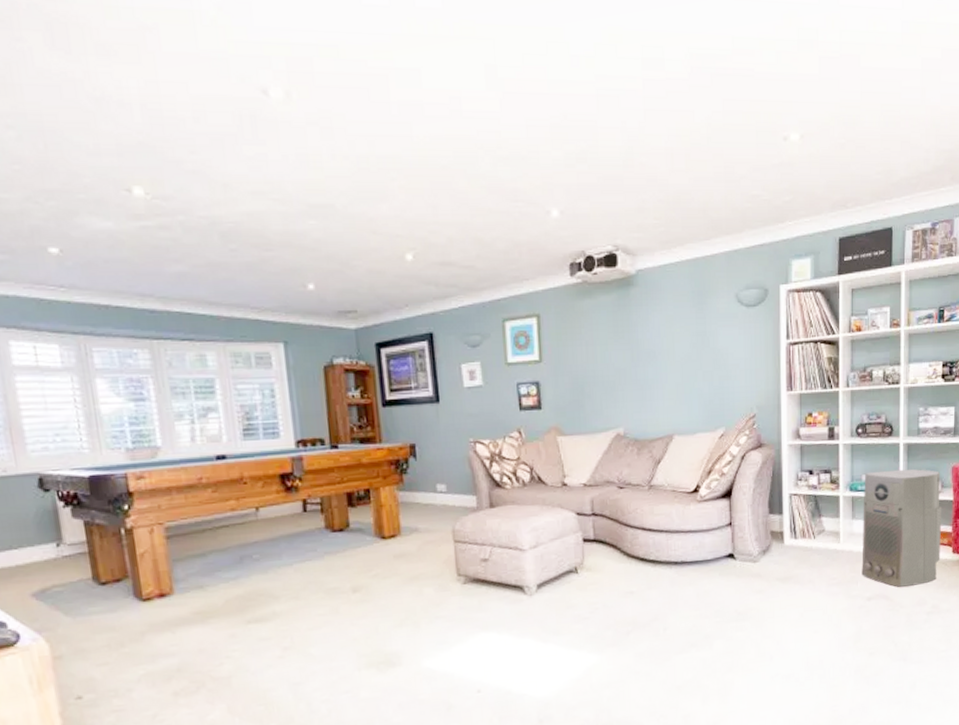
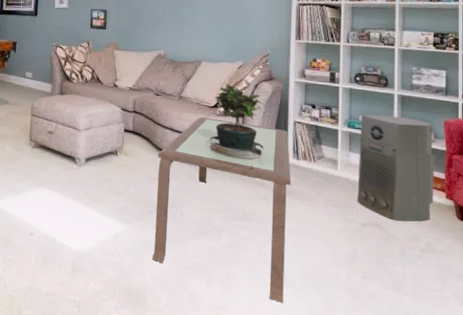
coffee table: none [629,506,790,701] -> present [152,116,292,303]
potted plant: none [690,459,757,551] -> present [209,83,264,160]

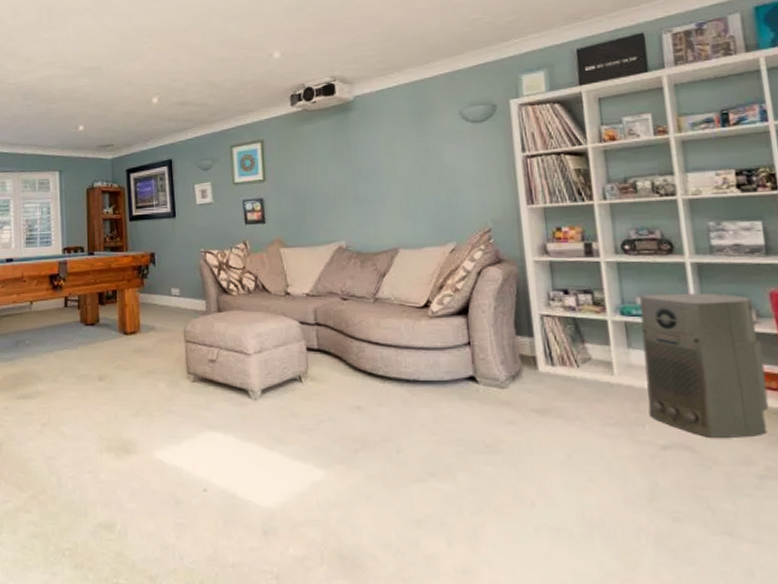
coffee table: present [152,116,292,303] -> none [355,321,559,561]
potted plant: present [209,83,264,160] -> none [422,274,503,372]

